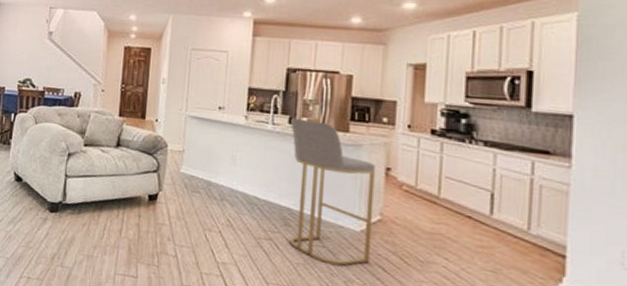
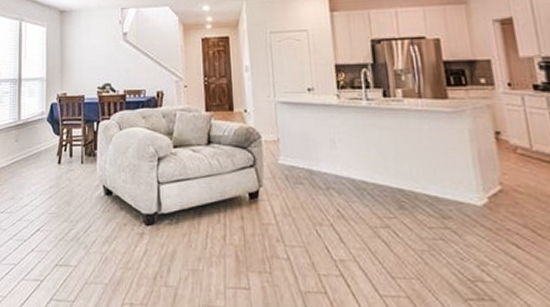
bar stool: present [290,118,376,266] -> none [384,90,500,247]

